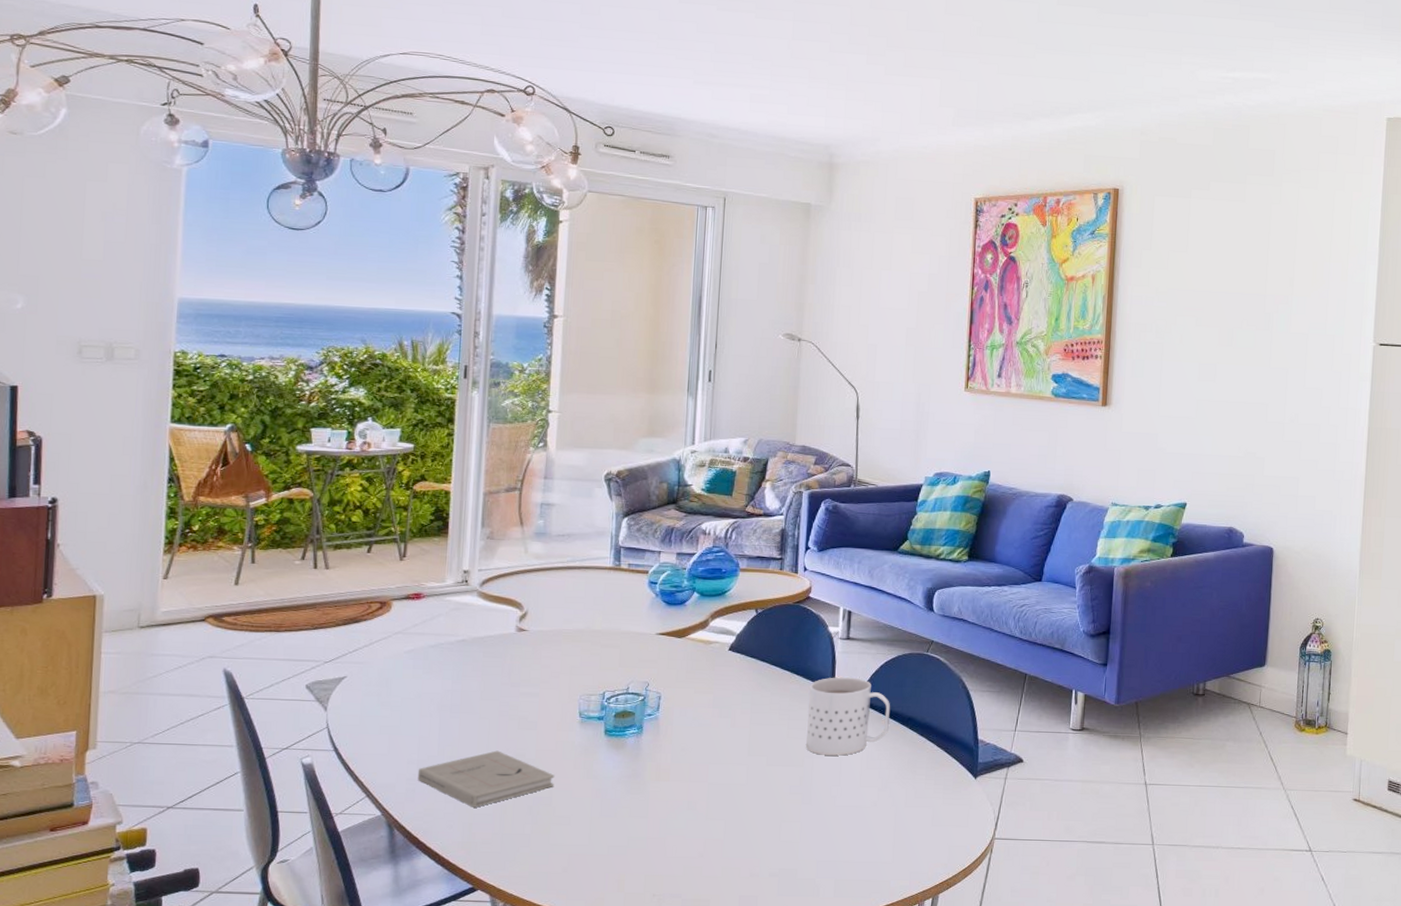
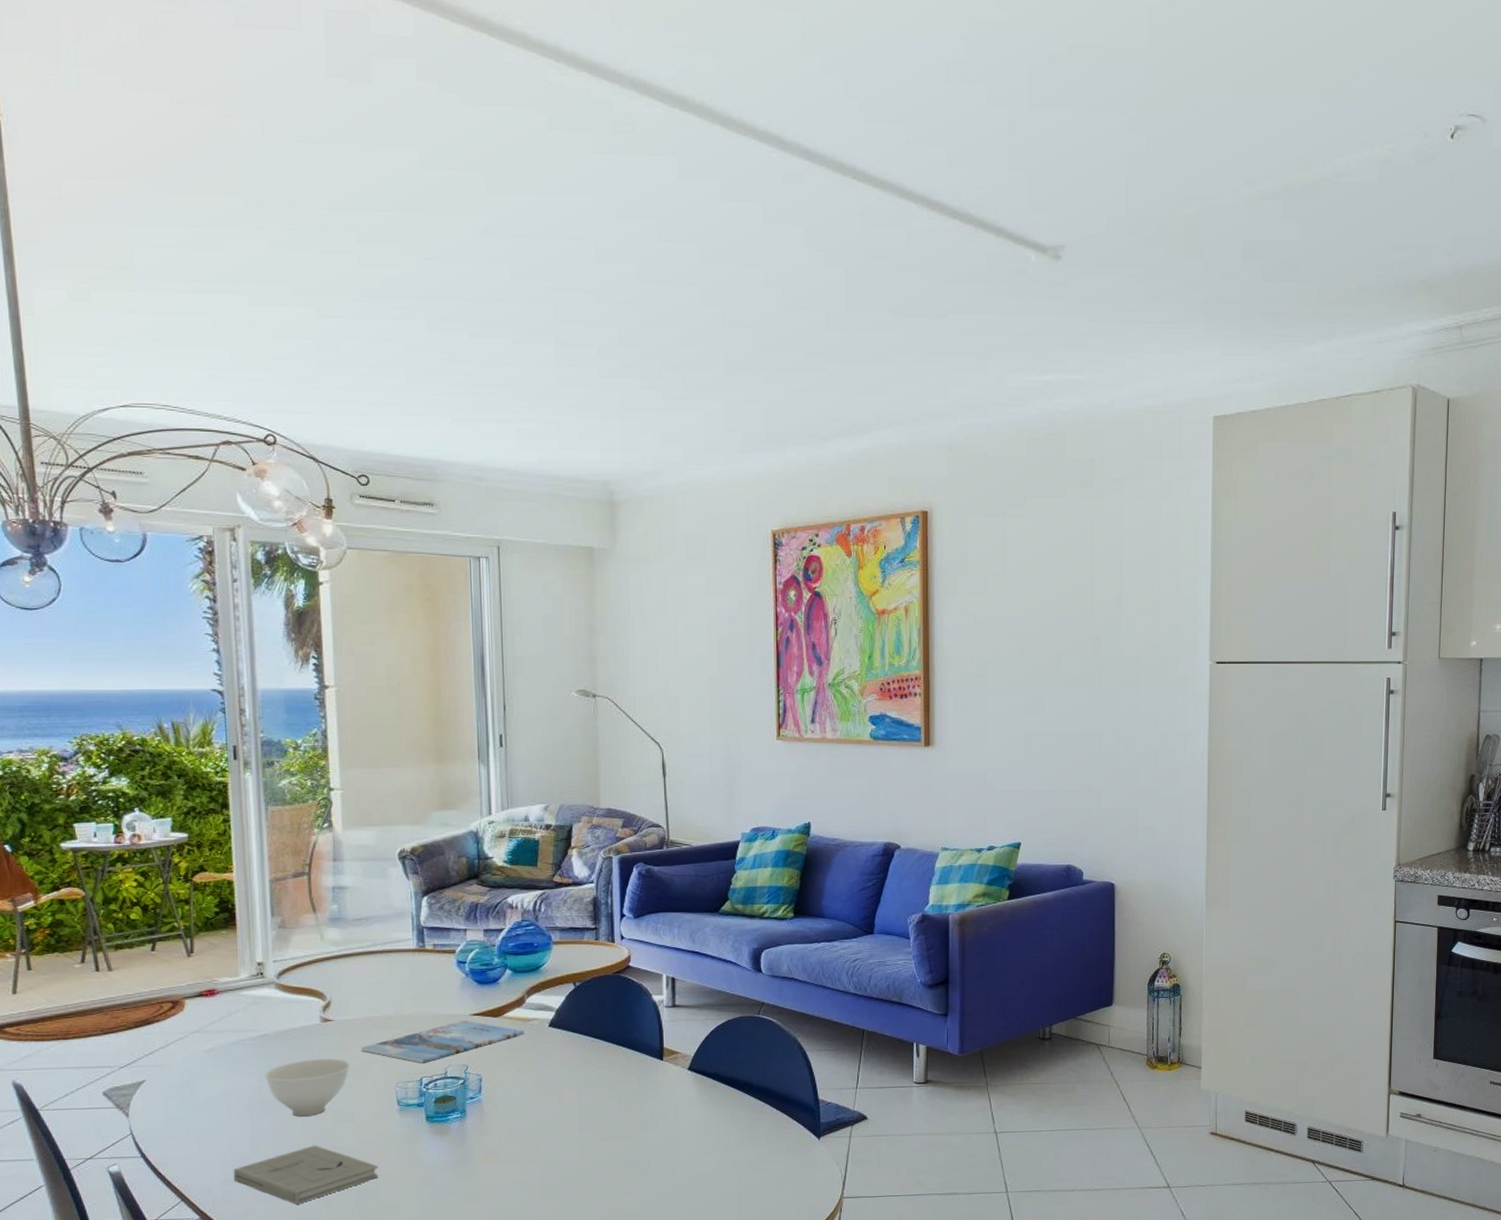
bowl: none [458,667,539,722] -> present [264,1059,350,1117]
magazine: none [551,638,705,678] -> present [361,1020,524,1063]
mug: present [806,677,891,756] -> none [638,1045,725,1126]

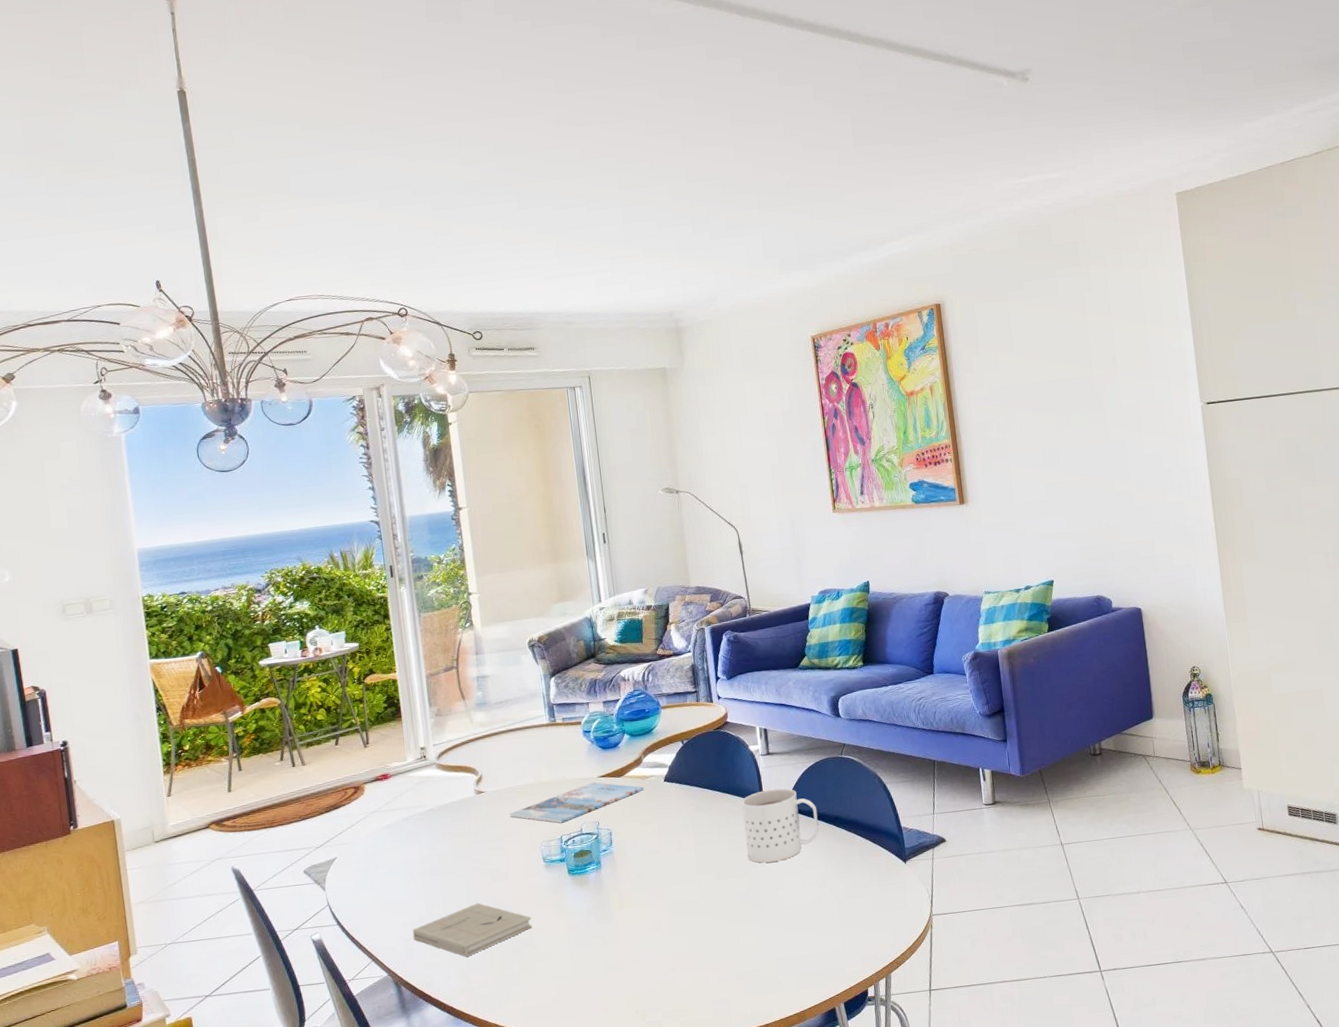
bowl: present [264,1059,350,1117] -> none [432,825,502,879]
mug: none [638,1045,725,1126] -> present [742,788,820,863]

